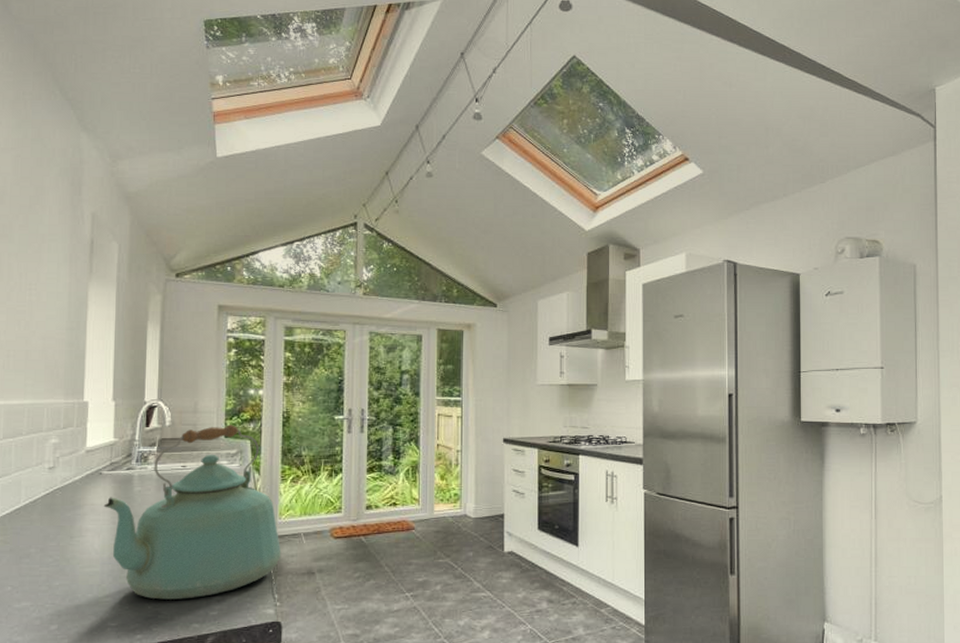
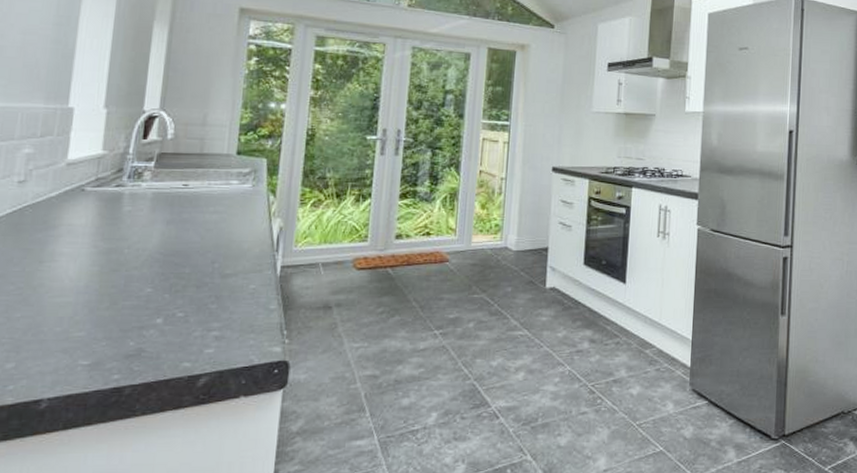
kettle: present [103,425,282,600] -> none [83,140,295,335]

